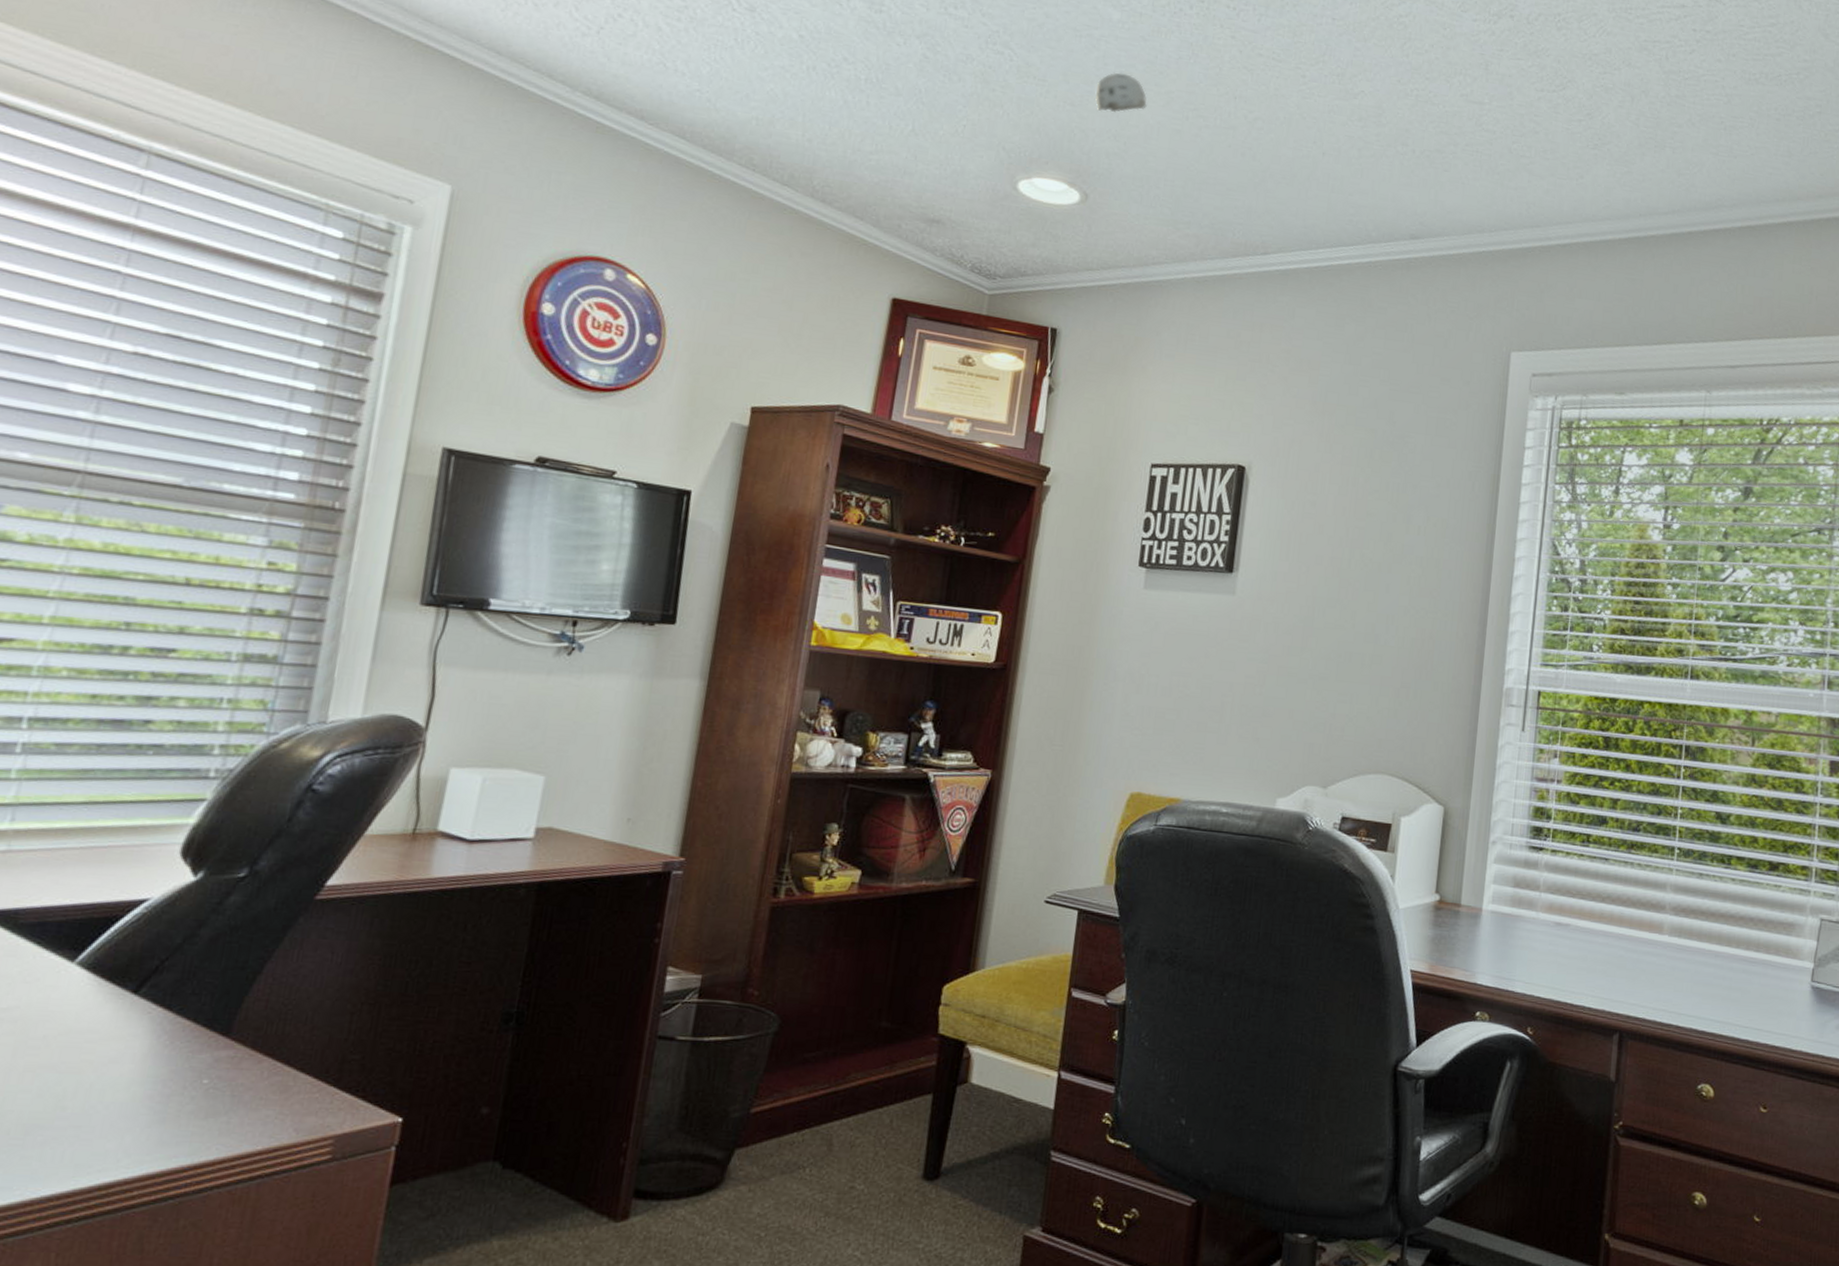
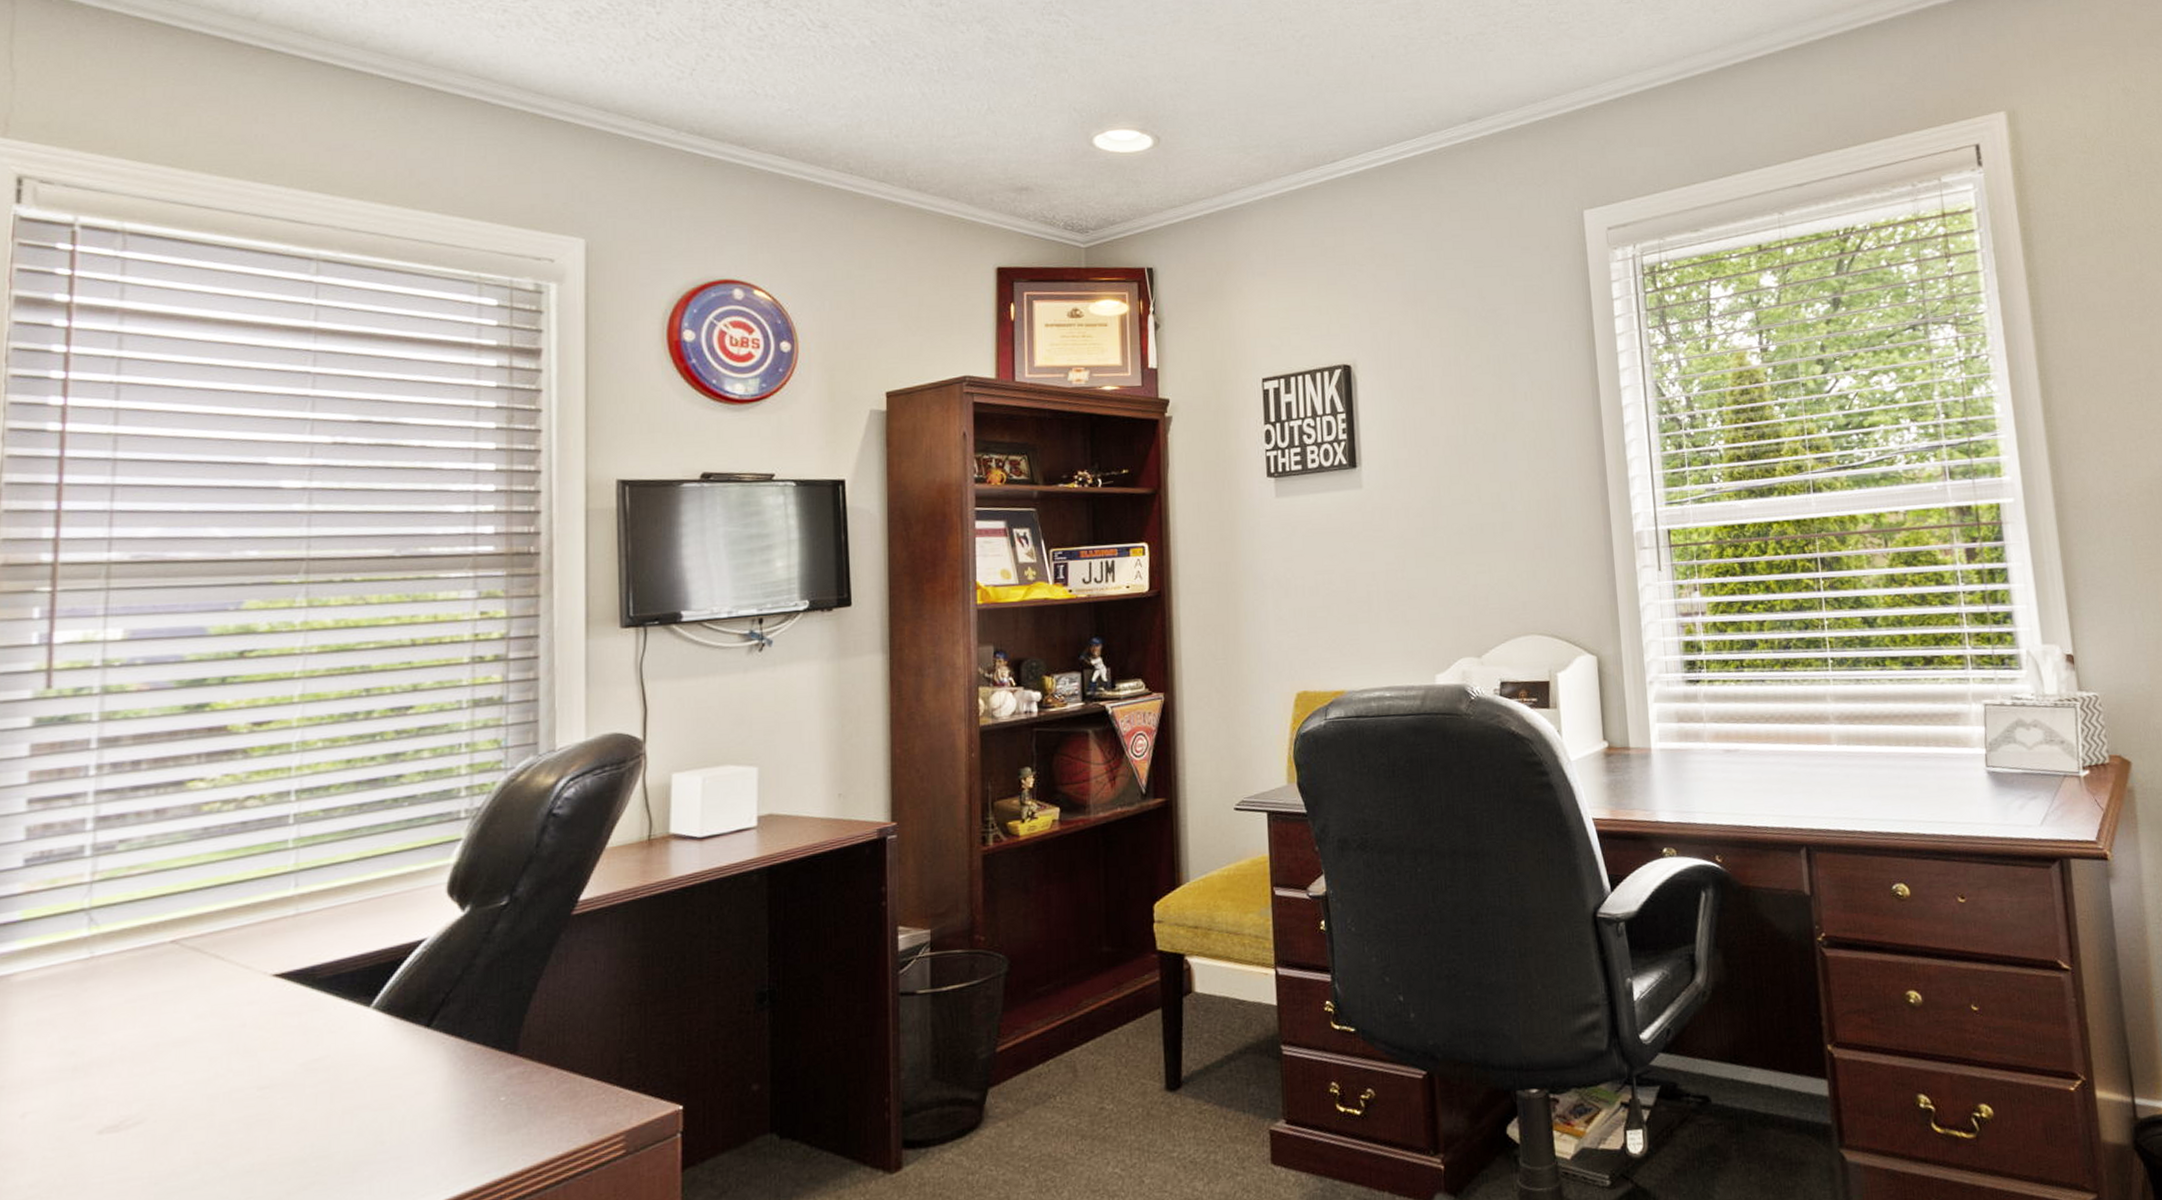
smoke detector: present [1095,73,1147,112] -> none [1150,18,1200,57]

